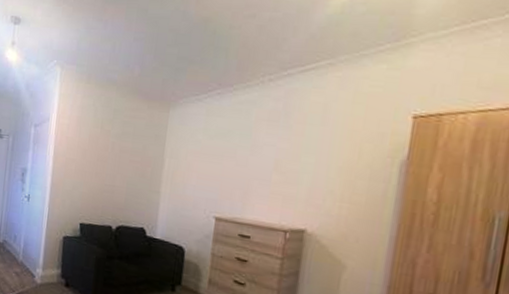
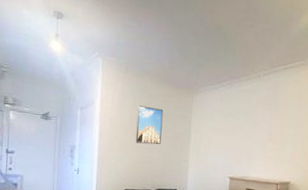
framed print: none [94,122,131,171] -> present [135,105,164,145]

